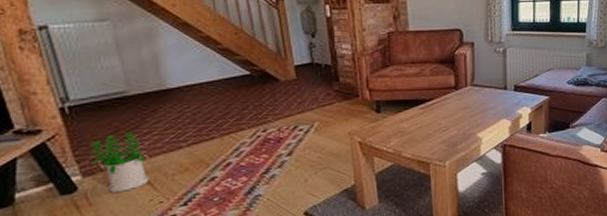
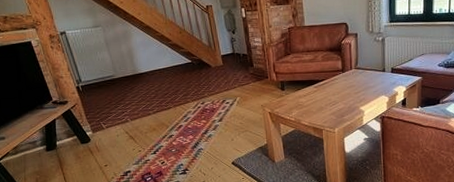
potted plant: present [89,132,150,193] -> none [95,103,132,143]

